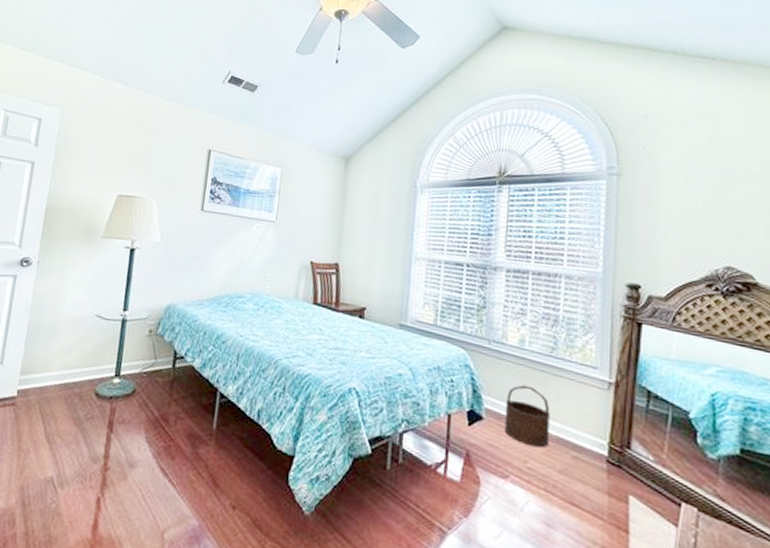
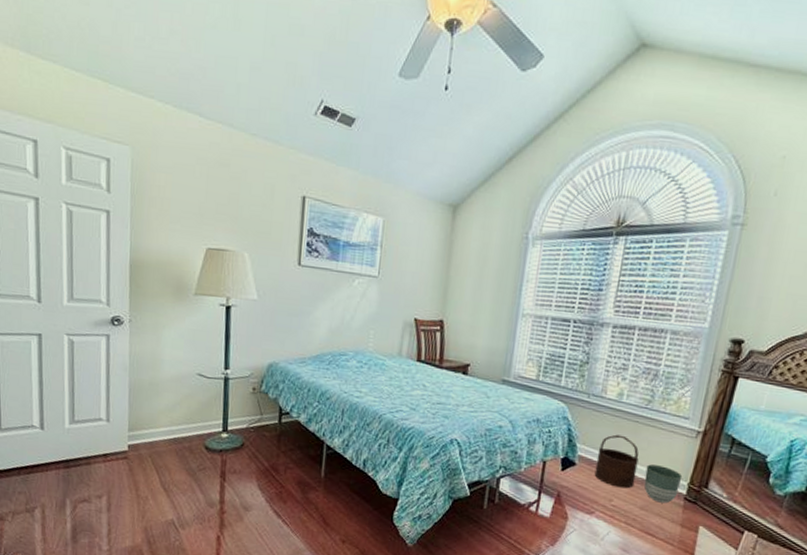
planter: none [559,419,601,467] -> present [643,464,683,504]

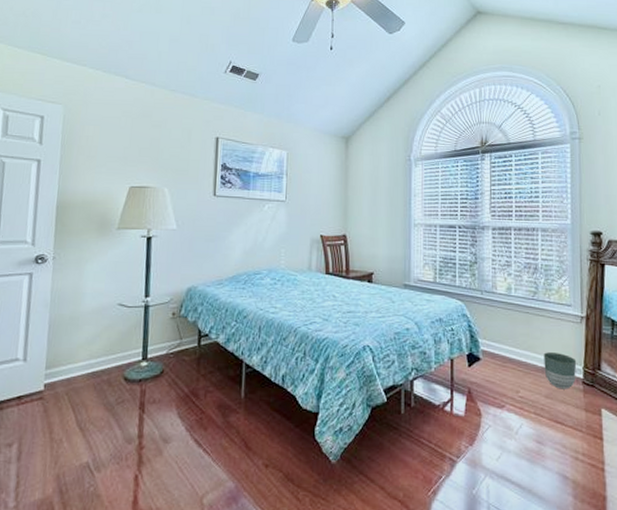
wooden bucket: present [594,434,639,489] -> none [498,326,536,378]

